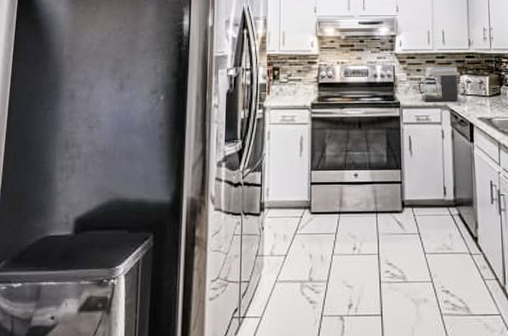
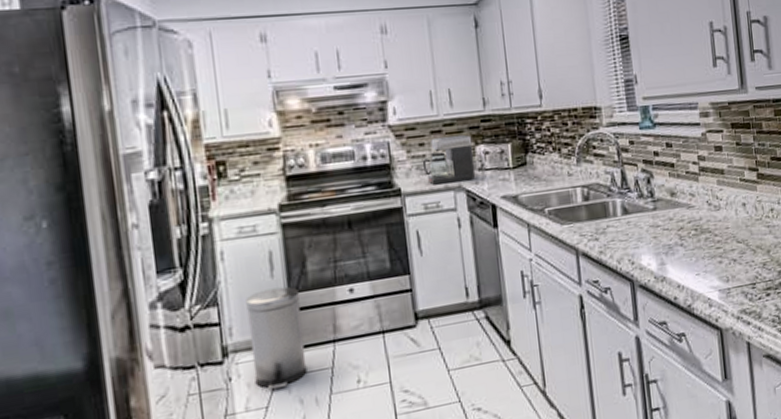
pedal bin: none [280,165,318,241] -> present [245,286,307,389]

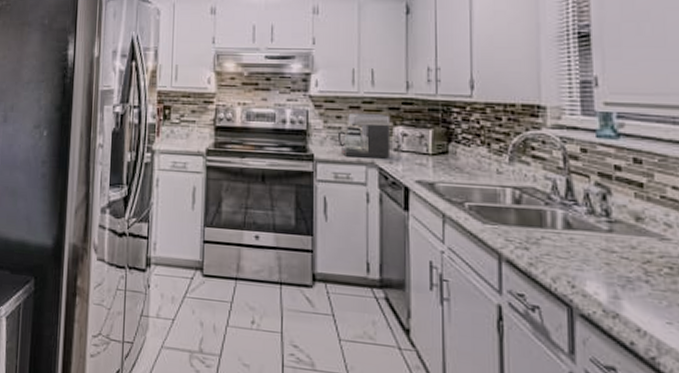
pedal bin: present [245,286,307,389] -> none [167,218,212,306]

